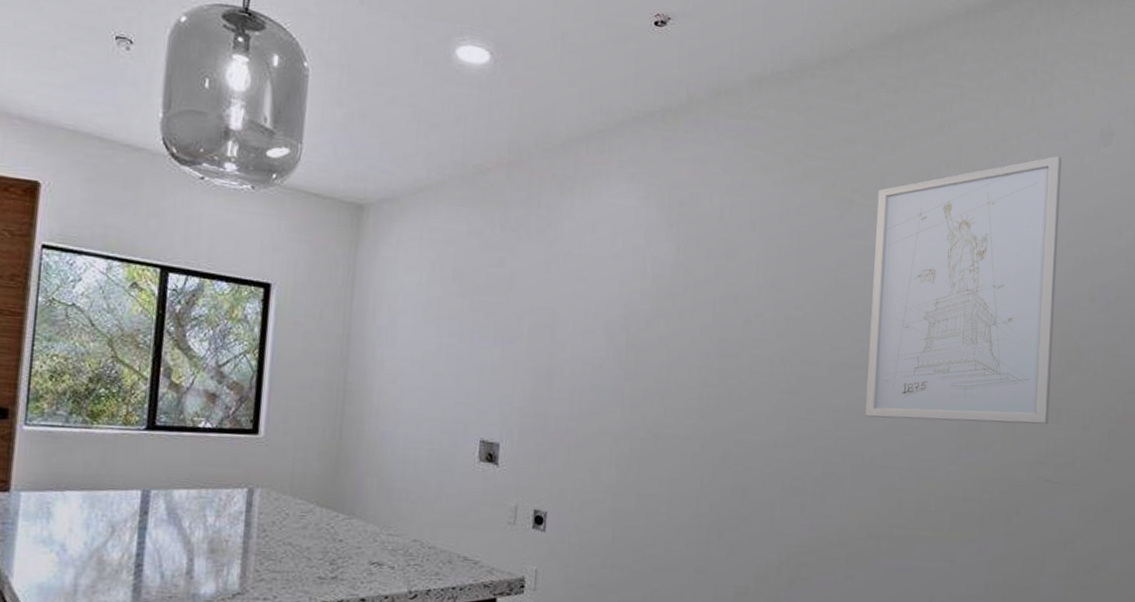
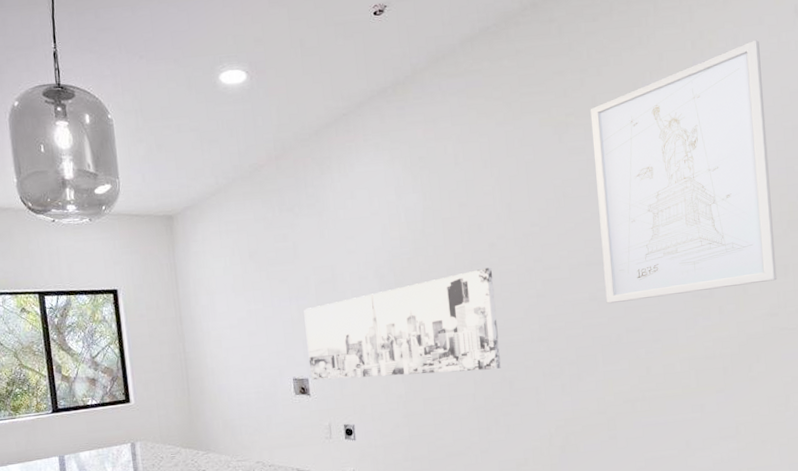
wall art: none [502,347,743,472] -> present [304,267,501,380]

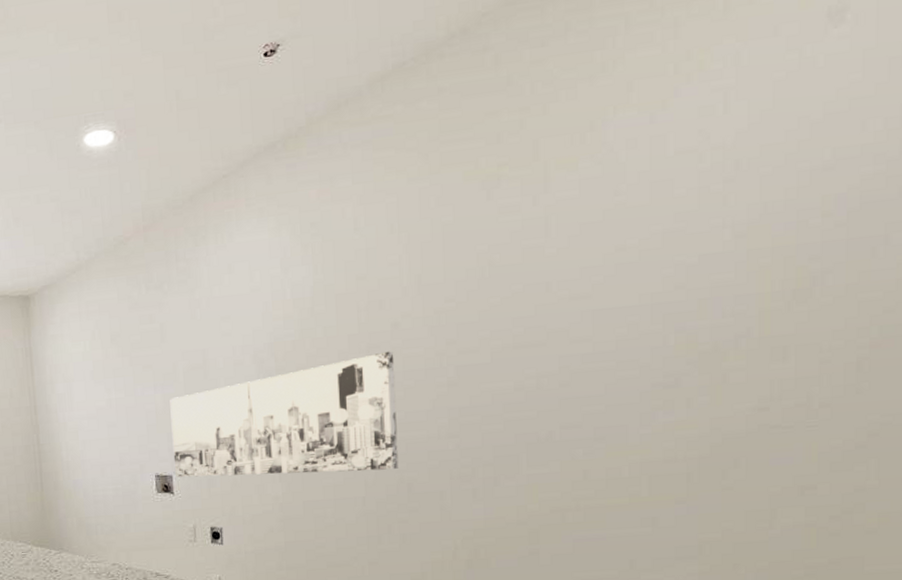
wall art: present [590,39,777,304] -> none [530,56,772,395]

